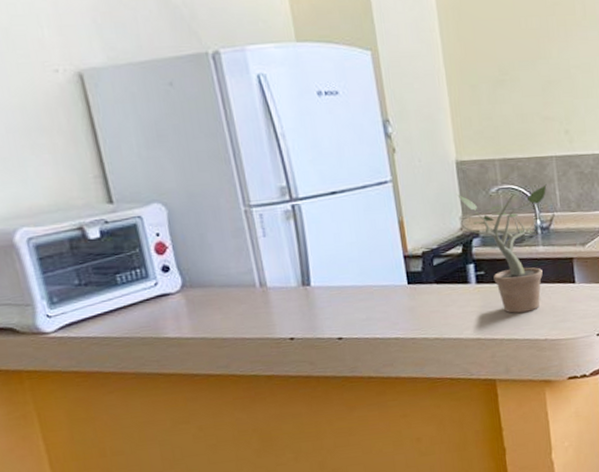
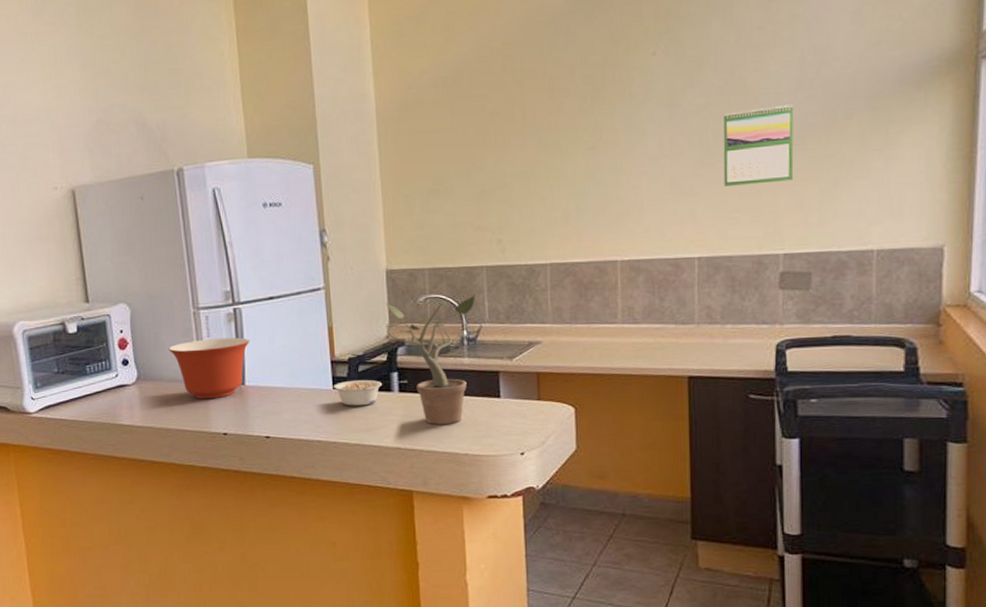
mixing bowl: none [217,235,313,304] -> present [168,337,250,399]
legume: none [407,273,458,301] -> present [333,379,382,406]

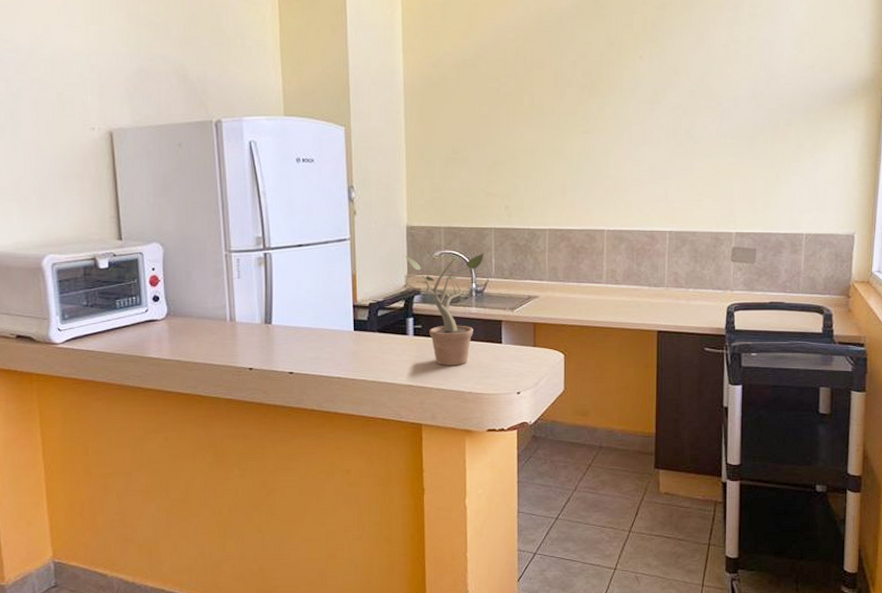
mixing bowl: present [168,337,250,399] -> none [199,280,278,336]
legume: present [333,379,382,406] -> none [354,323,398,347]
calendar: present [723,104,794,186] -> none [692,110,748,174]

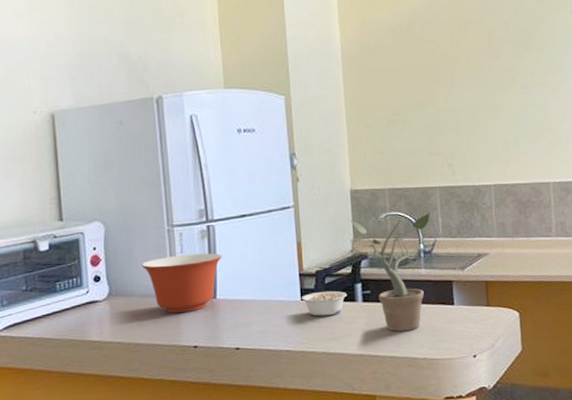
mixing bowl: none [199,280,278,336] -> present [141,253,222,313]
legume: none [354,323,398,347] -> present [301,291,347,316]

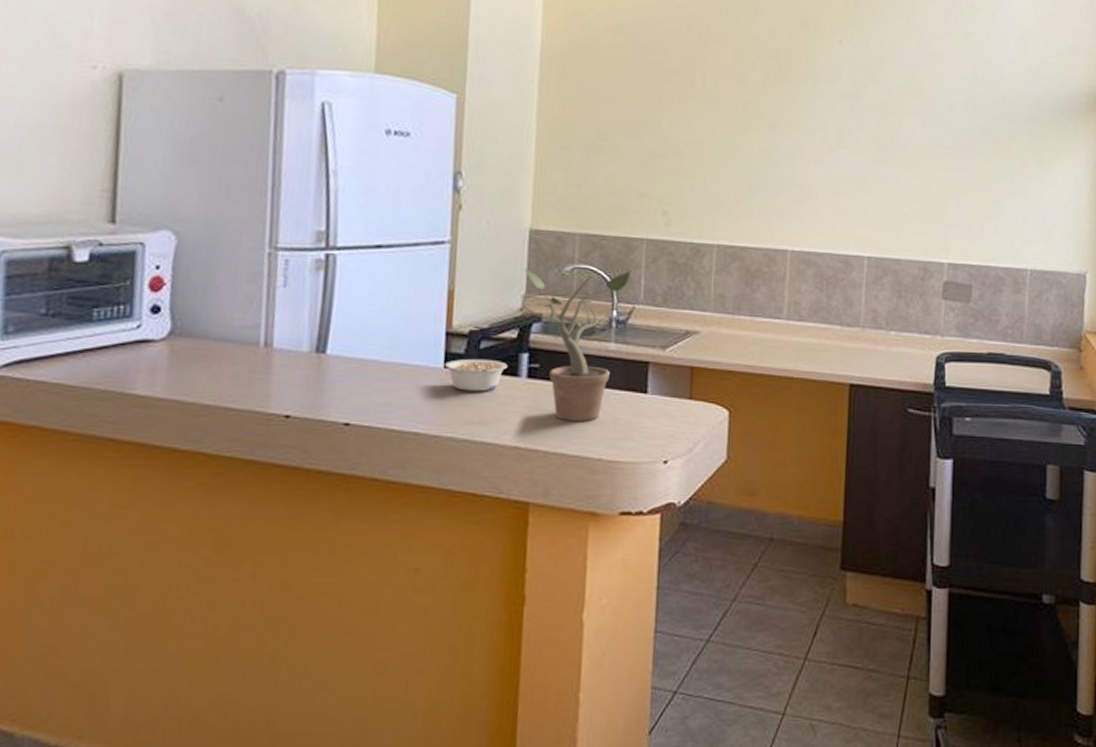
mixing bowl: present [141,253,222,313] -> none [223,289,342,369]

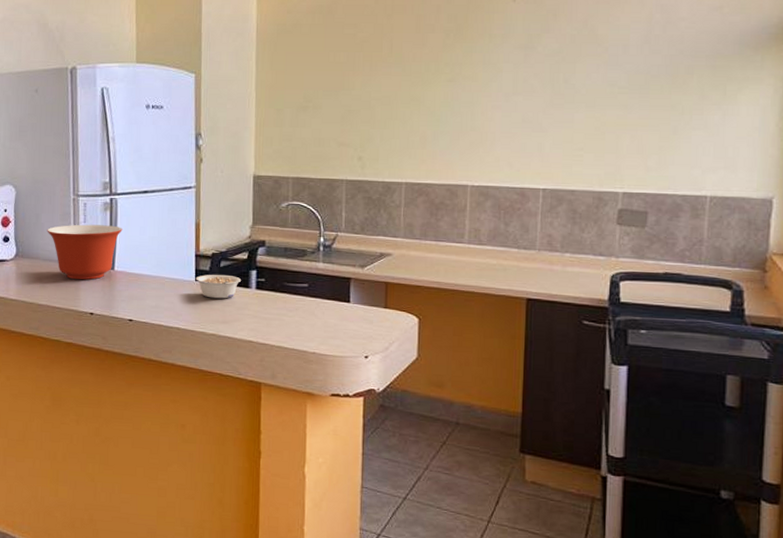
mixing bowl: none [223,289,342,369] -> present [47,224,123,280]
potted plant: present [521,253,632,421] -> none [249,191,334,323]

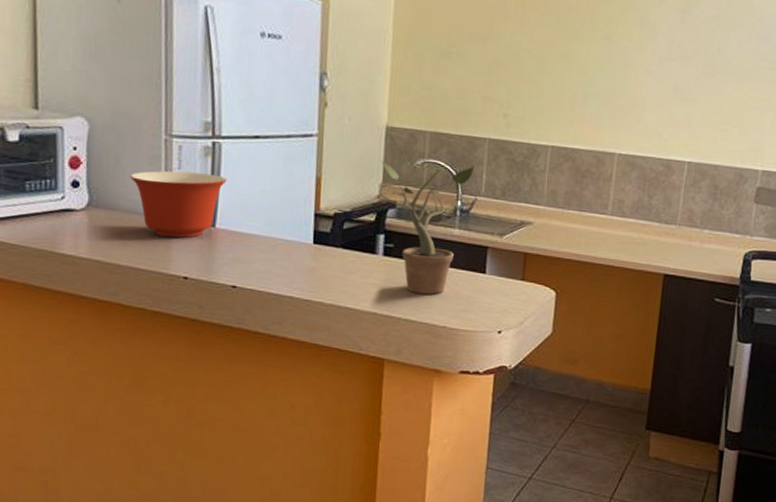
legume: present [195,274,241,299] -> none [313,237,366,265]
potted plant: none [249,191,334,323] -> present [378,150,475,295]

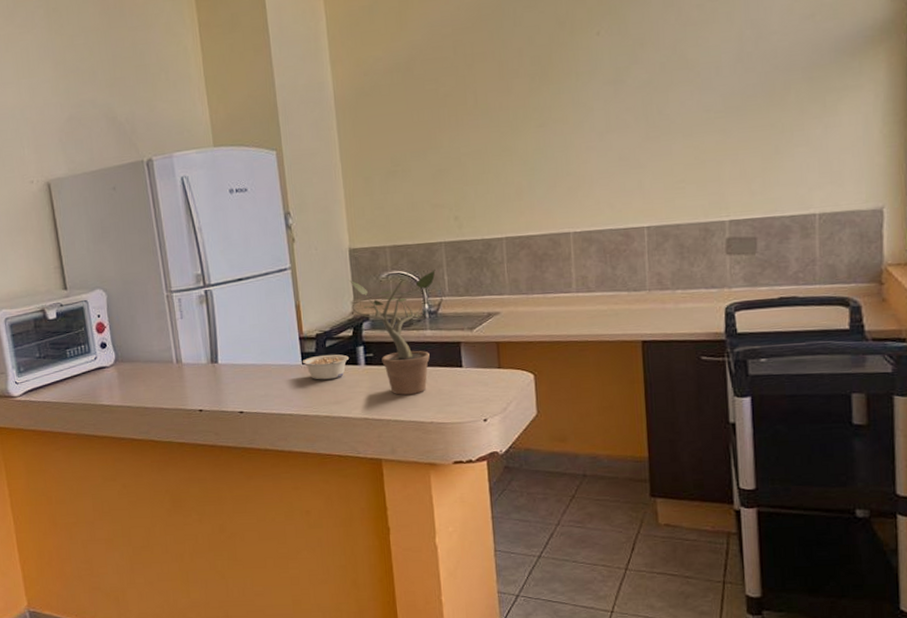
mixing bowl: present [130,170,227,238] -> none [144,318,222,378]
legume: none [313,237,366,265] -> present [302,354,349,380]

